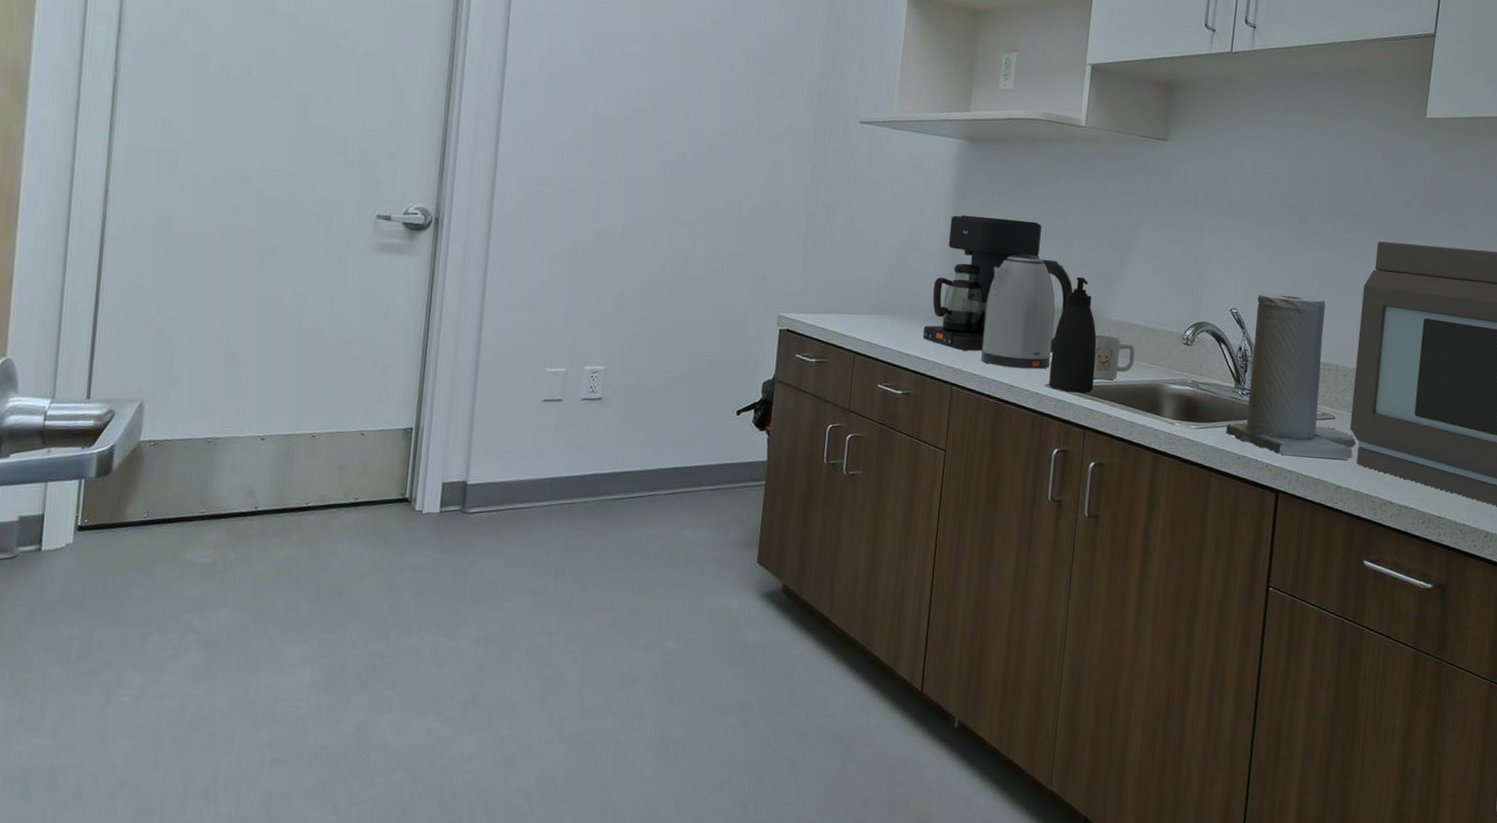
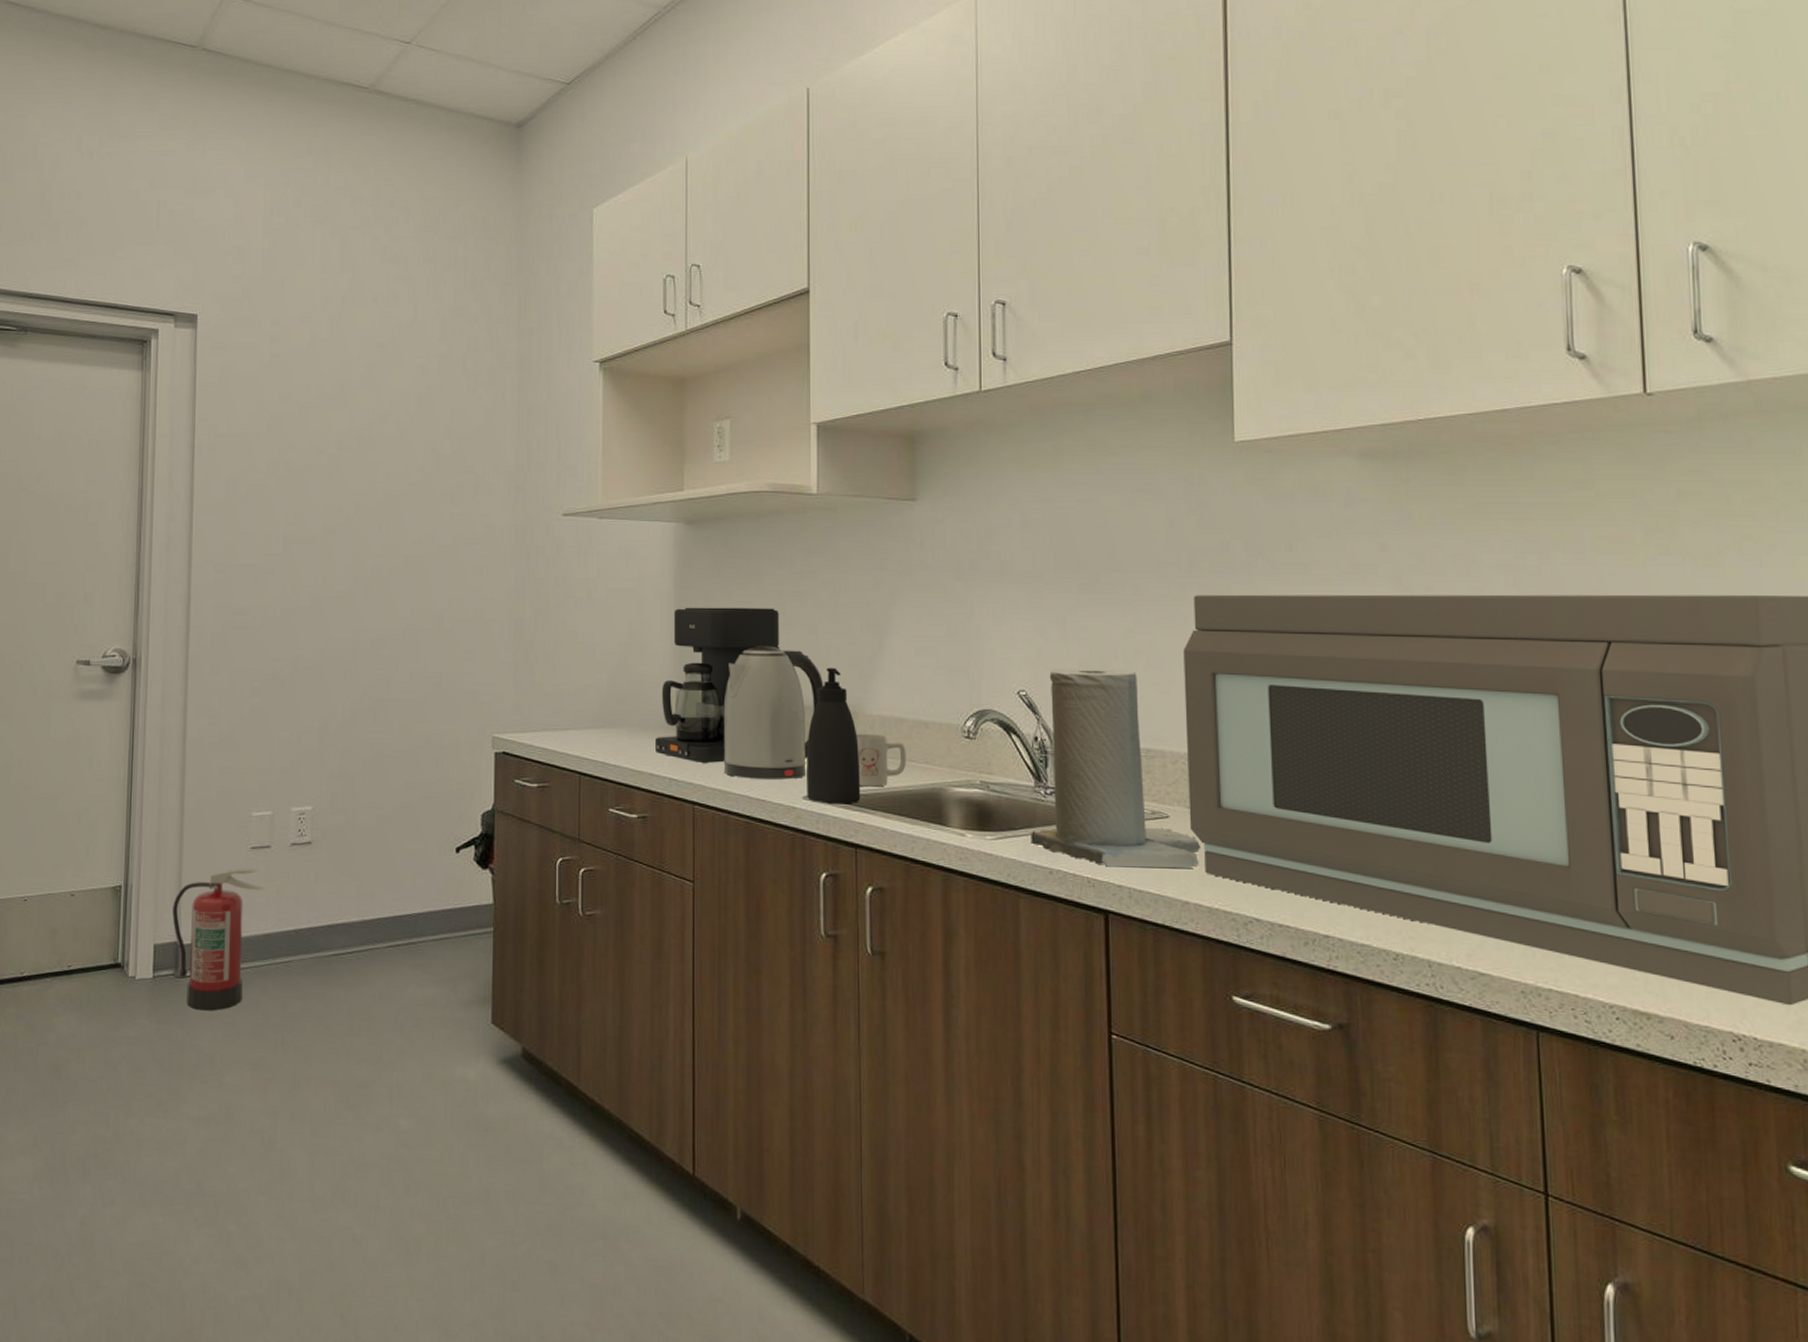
fire extinguisher: none [462,417,554,544] -> present [172,867,265,1011]

